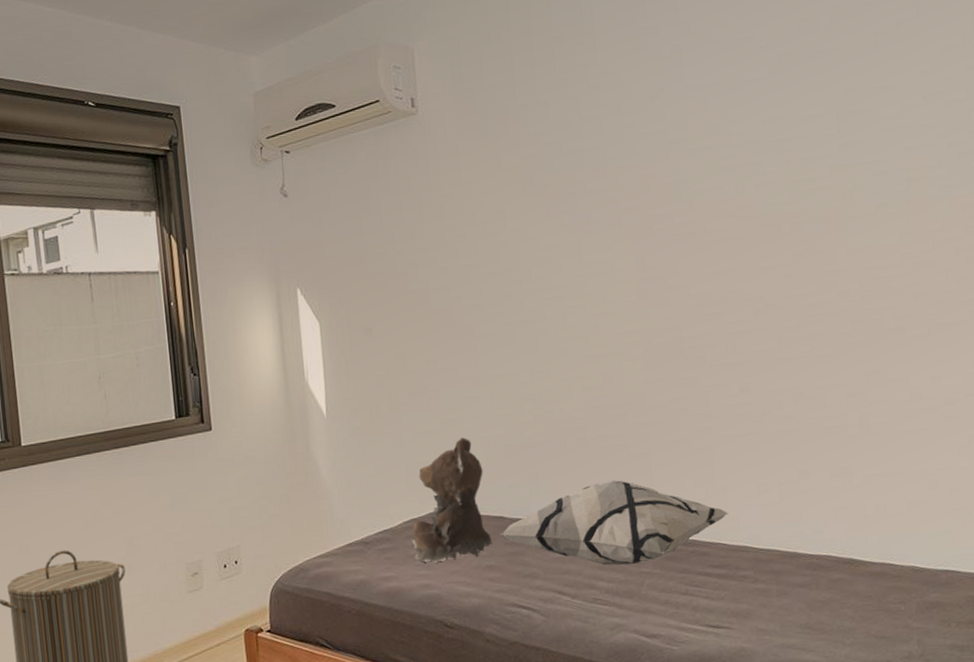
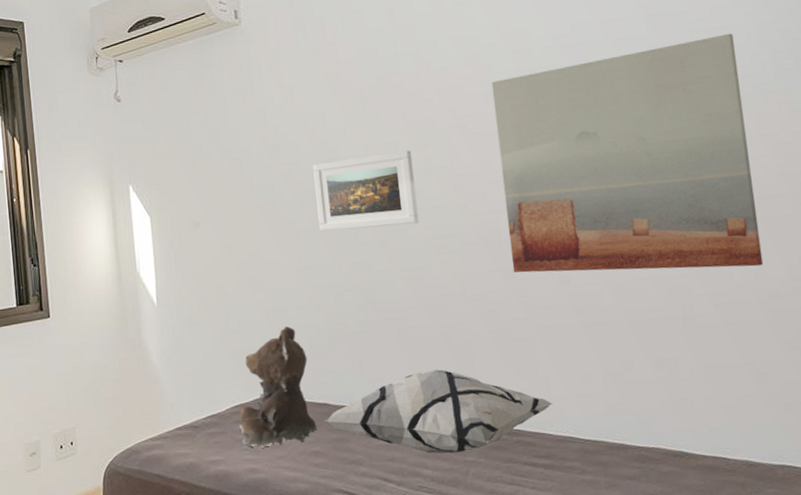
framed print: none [492,252,601,338] -> present [313,150,419,232]
wall art: none [678,132,940,381] -> present [491,33,764,273]

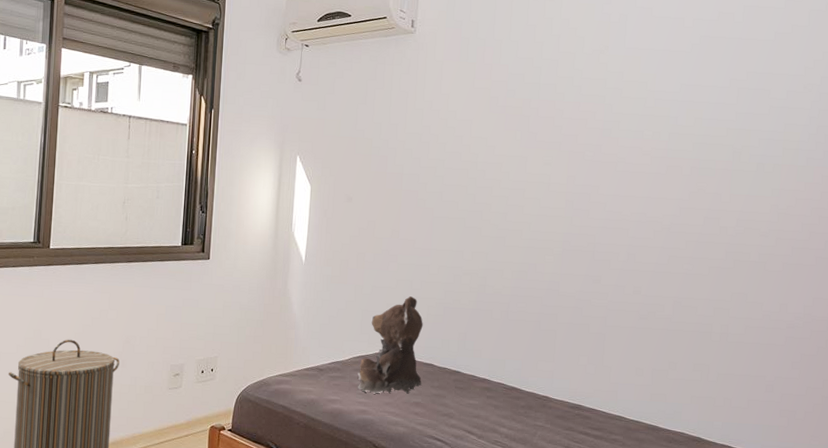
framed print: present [313,150,419,232] -> none [451,163,537,227]
decorative pillow: present [324,369,552,454] -> none [428,348,610,418]
wall art: present [491,33,764,273] -> none [599,113,800,302]

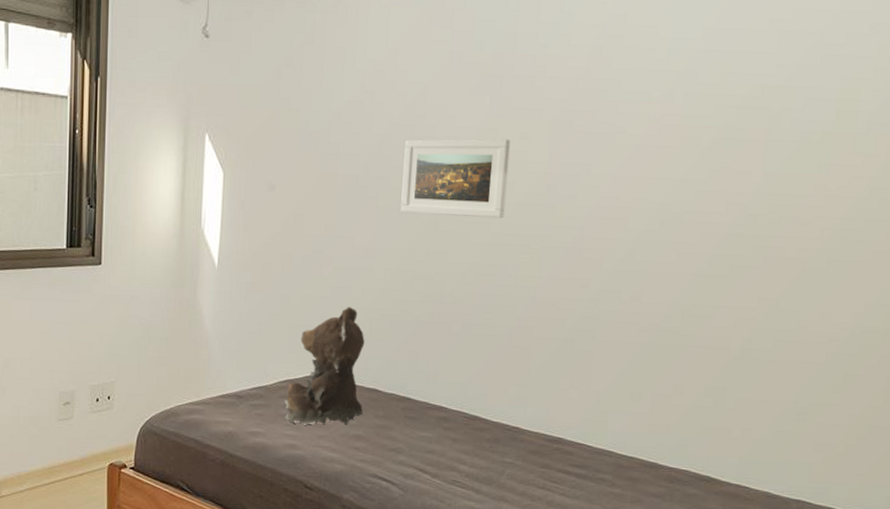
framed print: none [451,163,537,227] -> present [400,138,511,219]

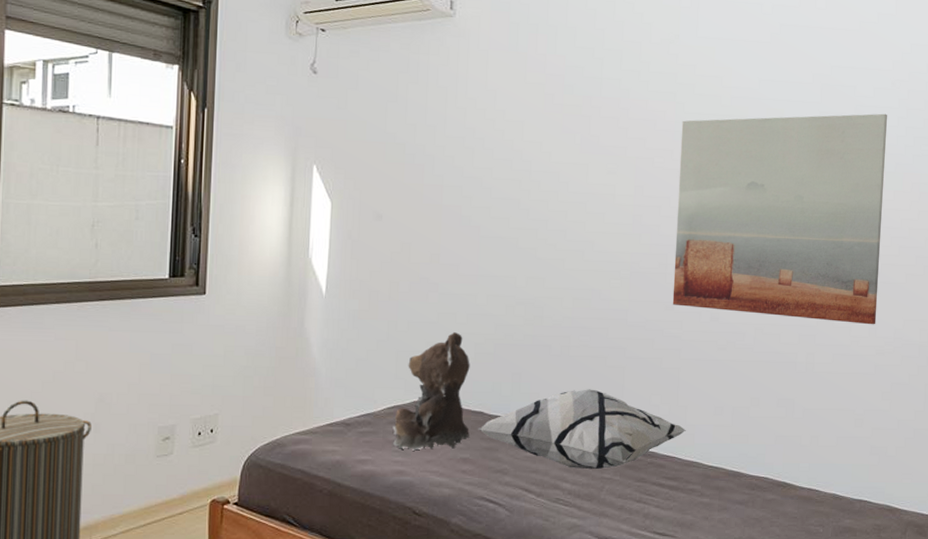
decorative pillow: none [371,369,598,453] -> present [477,389,686,470]
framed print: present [400,138,511,219] -> none [501,172,600,247]
wall art: none [588,64,863,309] -> present [672,113,888,325]

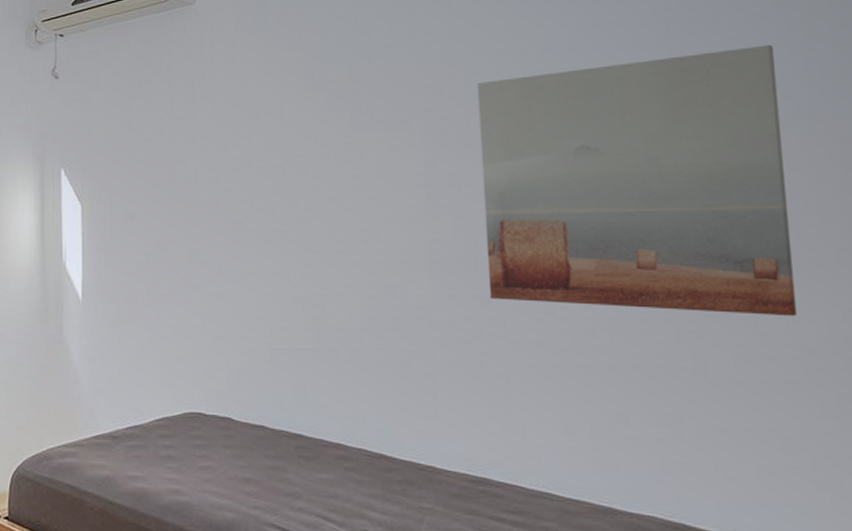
teddy bear: present [393,332,470,451] -> none [163,337,251,468]
decorative pillow: present [477,389,686,470] -> none [259,400,527,497]

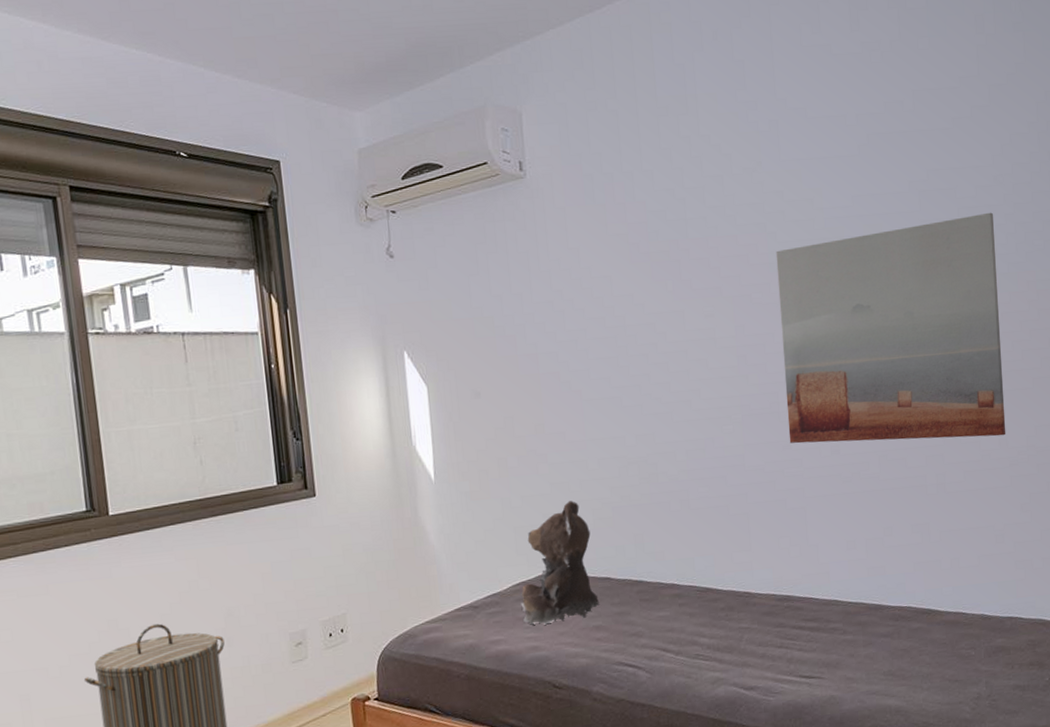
teddy bear: none [163,337,251,468] -> present [521,501,599,625]

